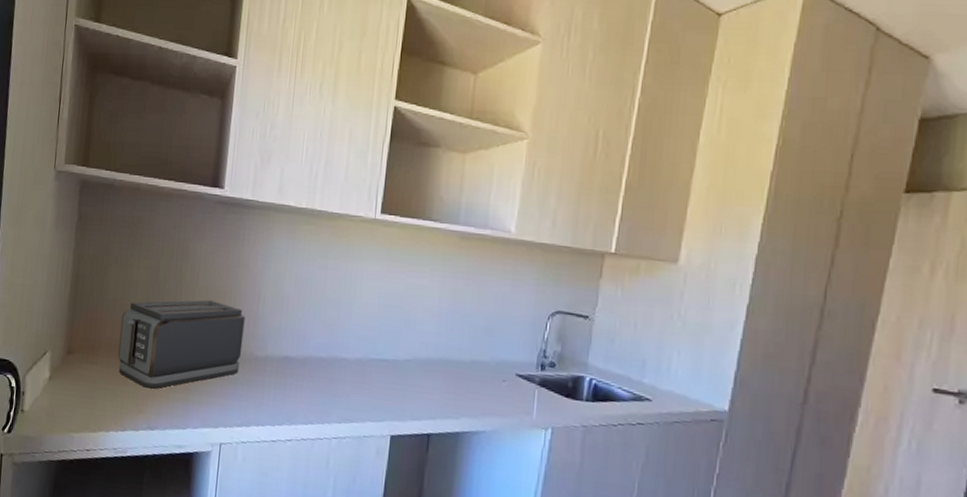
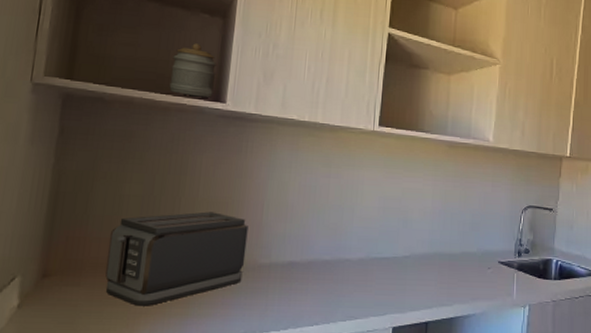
jar: none [171,126,216,183] -> present [169,43,217,98]

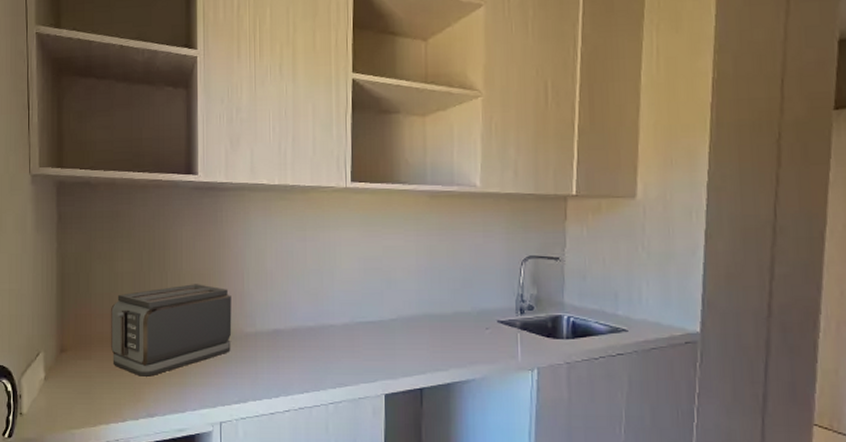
jar: present [169,43,217,98] -> none [145,118,186,171]

